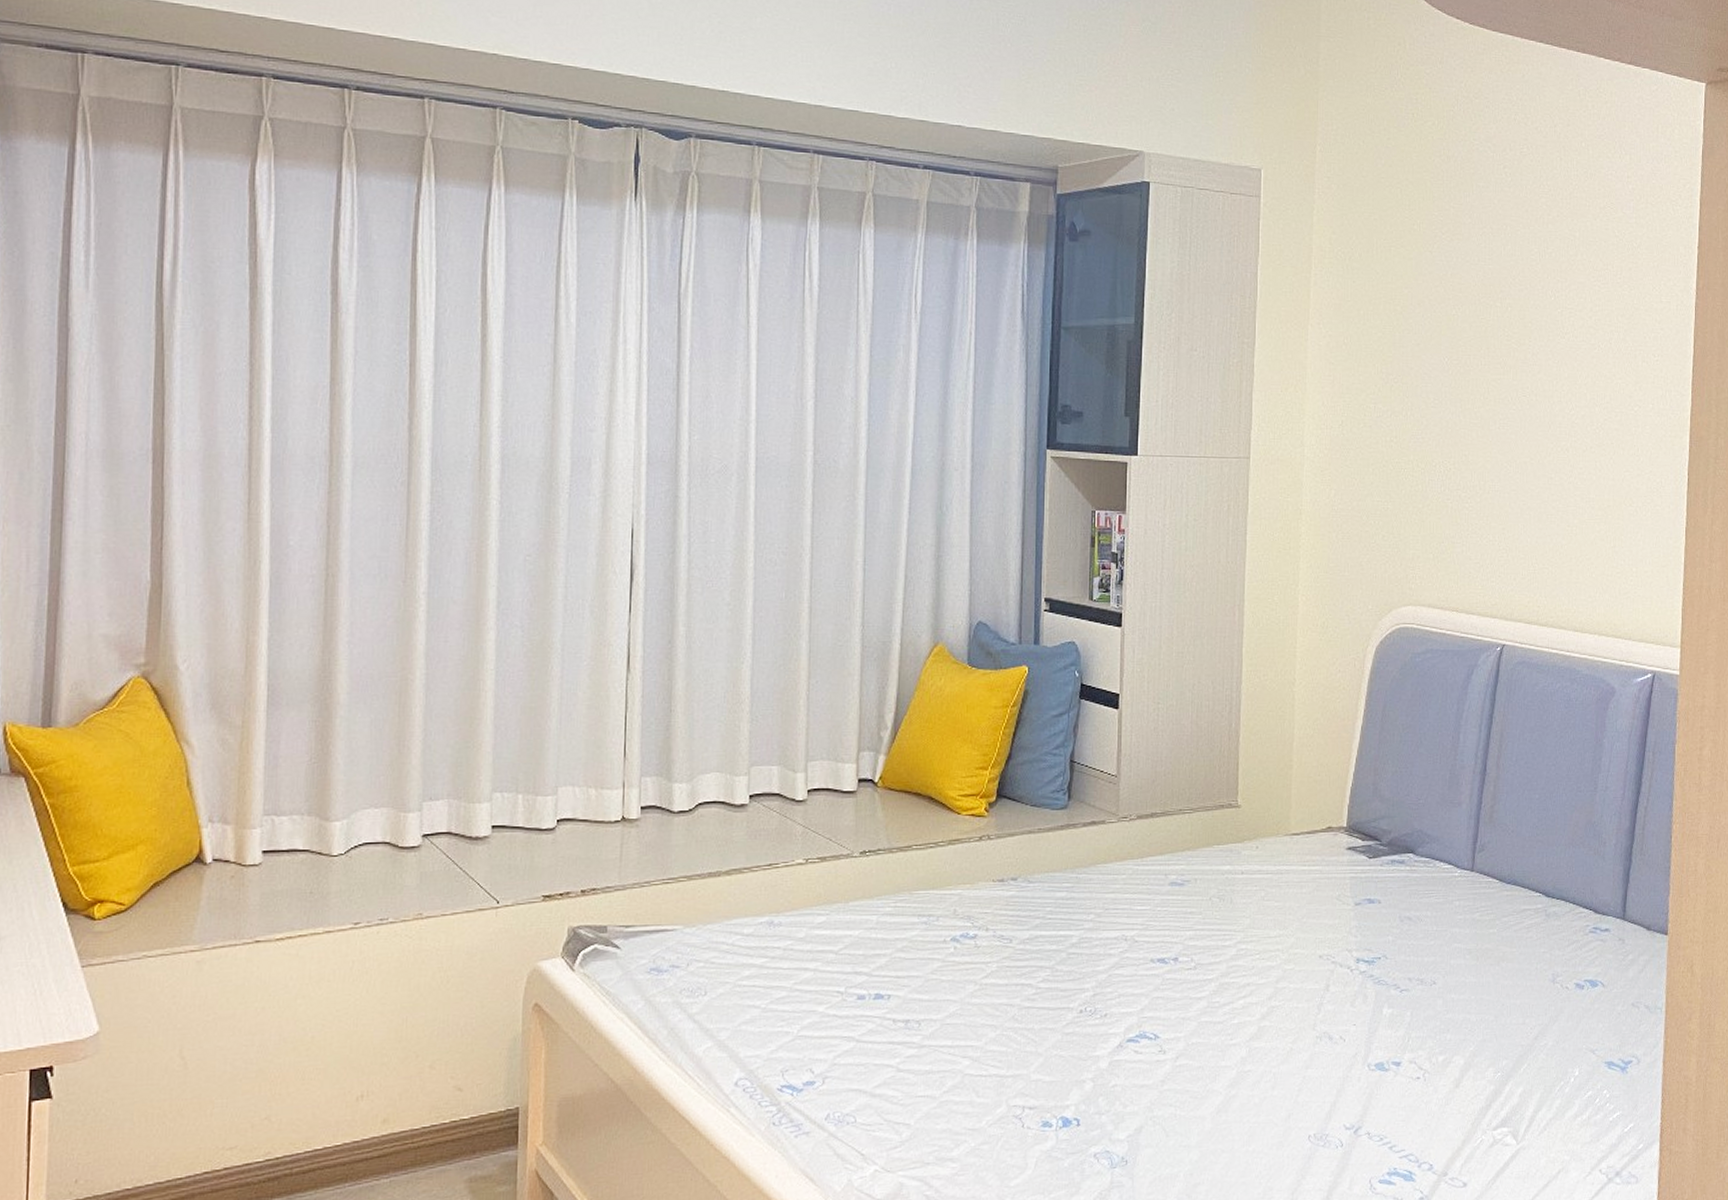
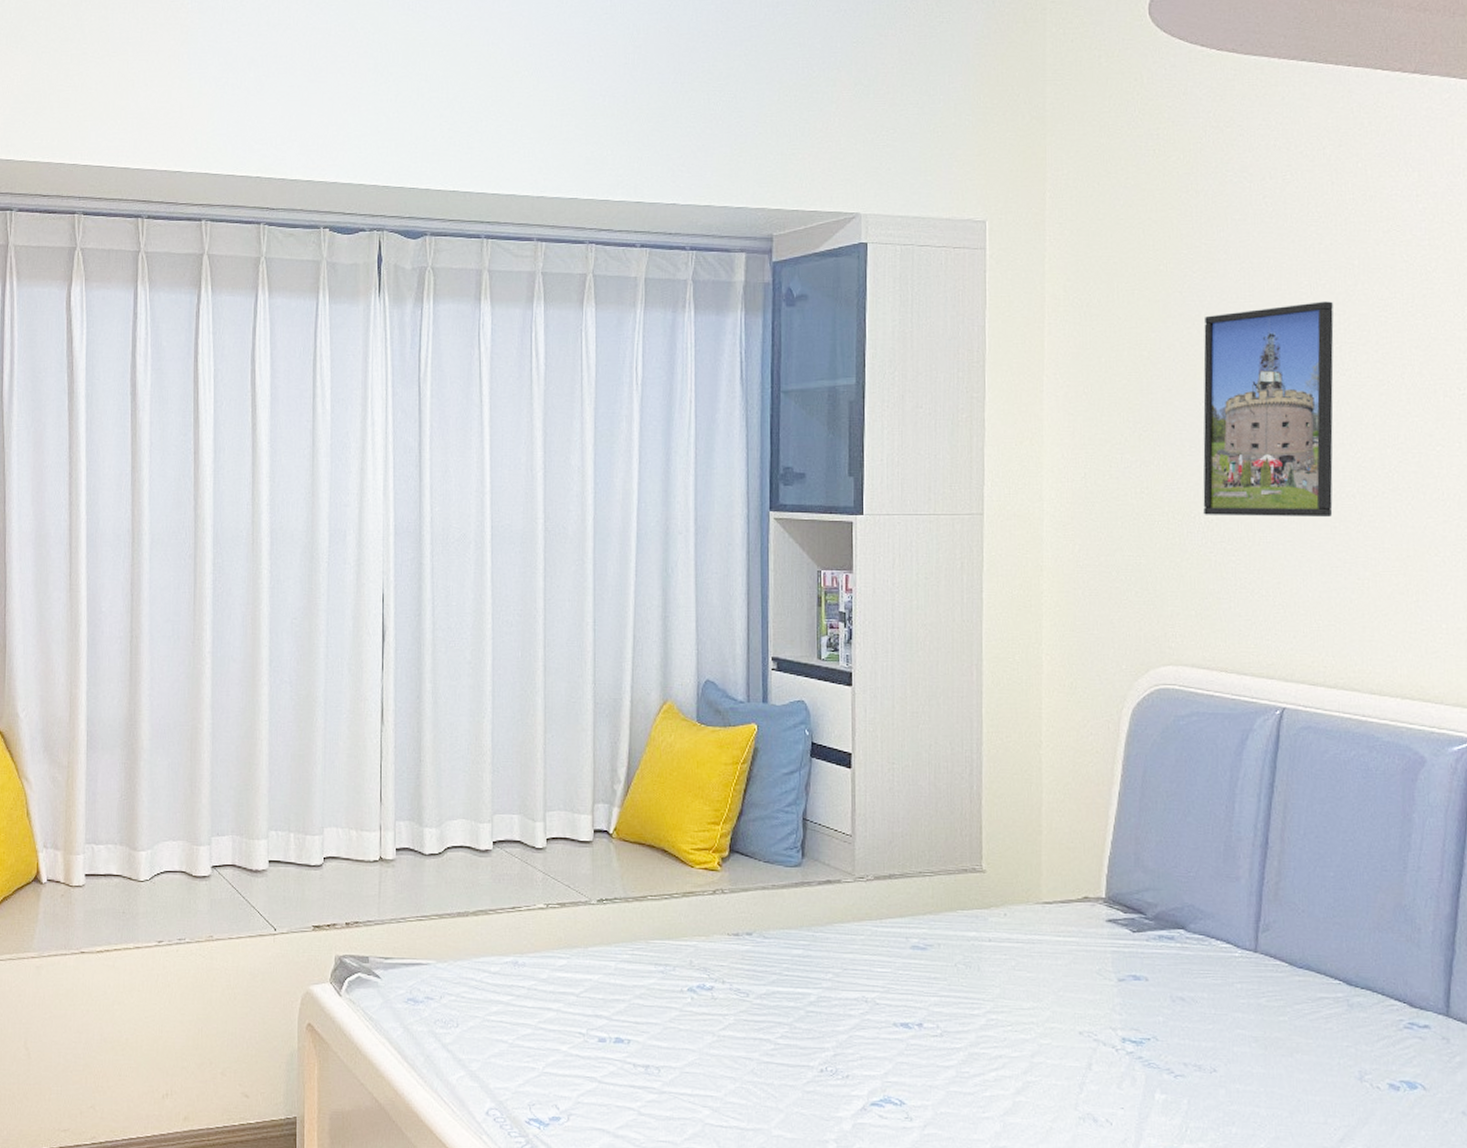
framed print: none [1443,268,1557,468] -> present [1203,301,1334,516]

